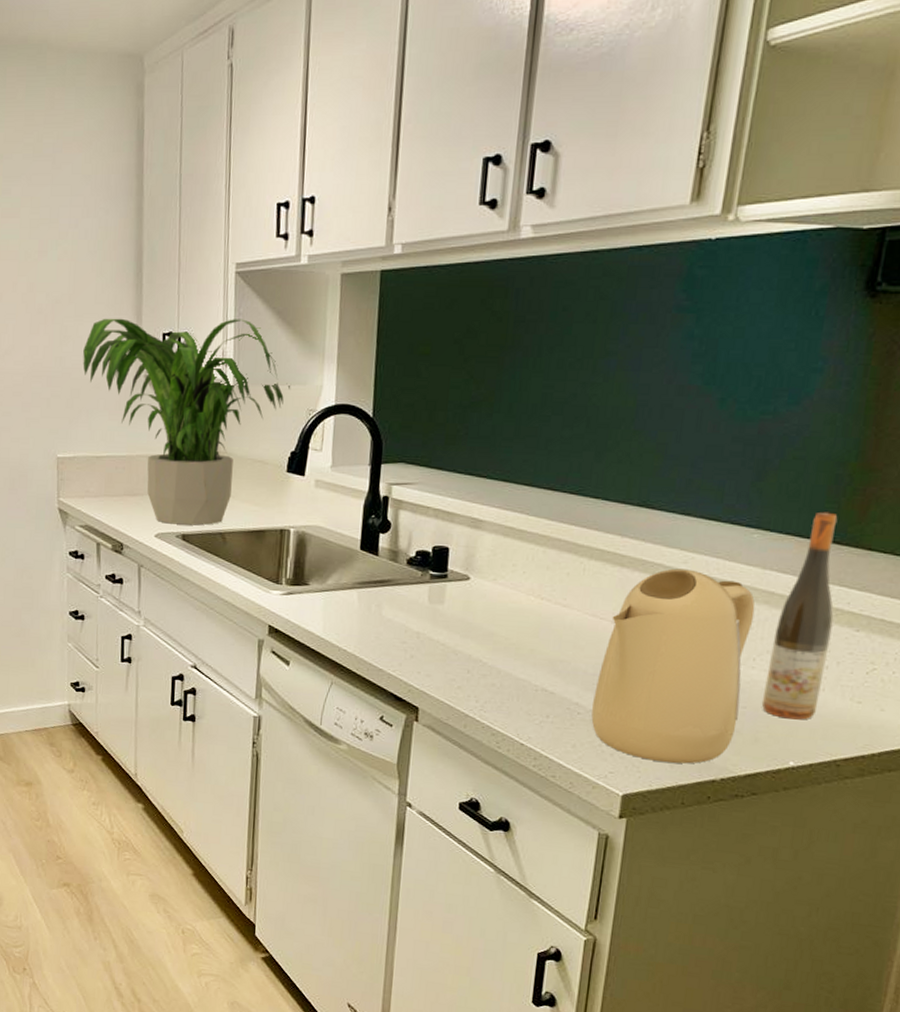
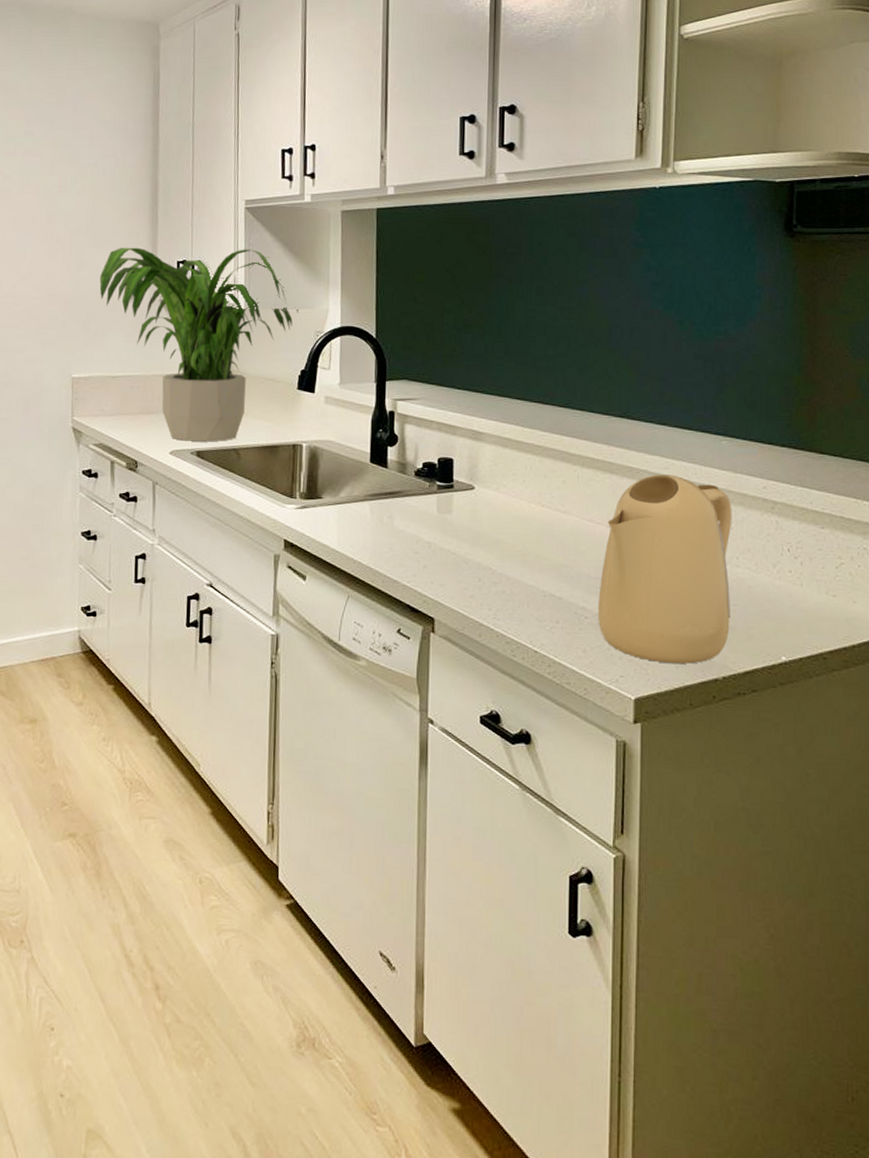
wine bottle: present [761,511,838,720] -> none [749,419,801,615]

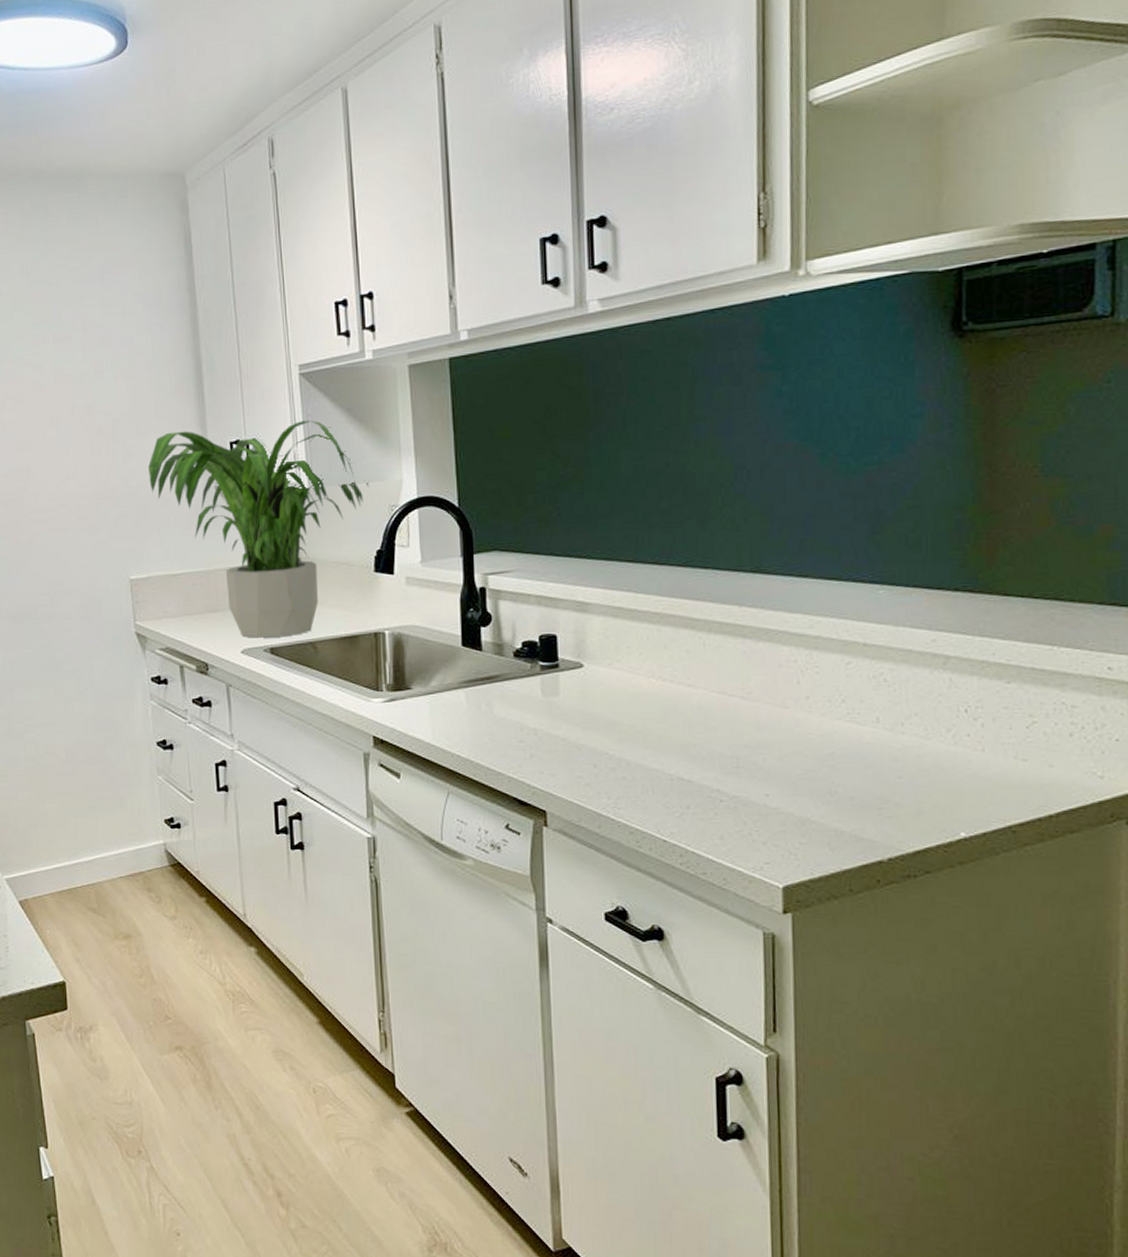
kettle: present [598,474,732,664] -> none [735,634,896,847]

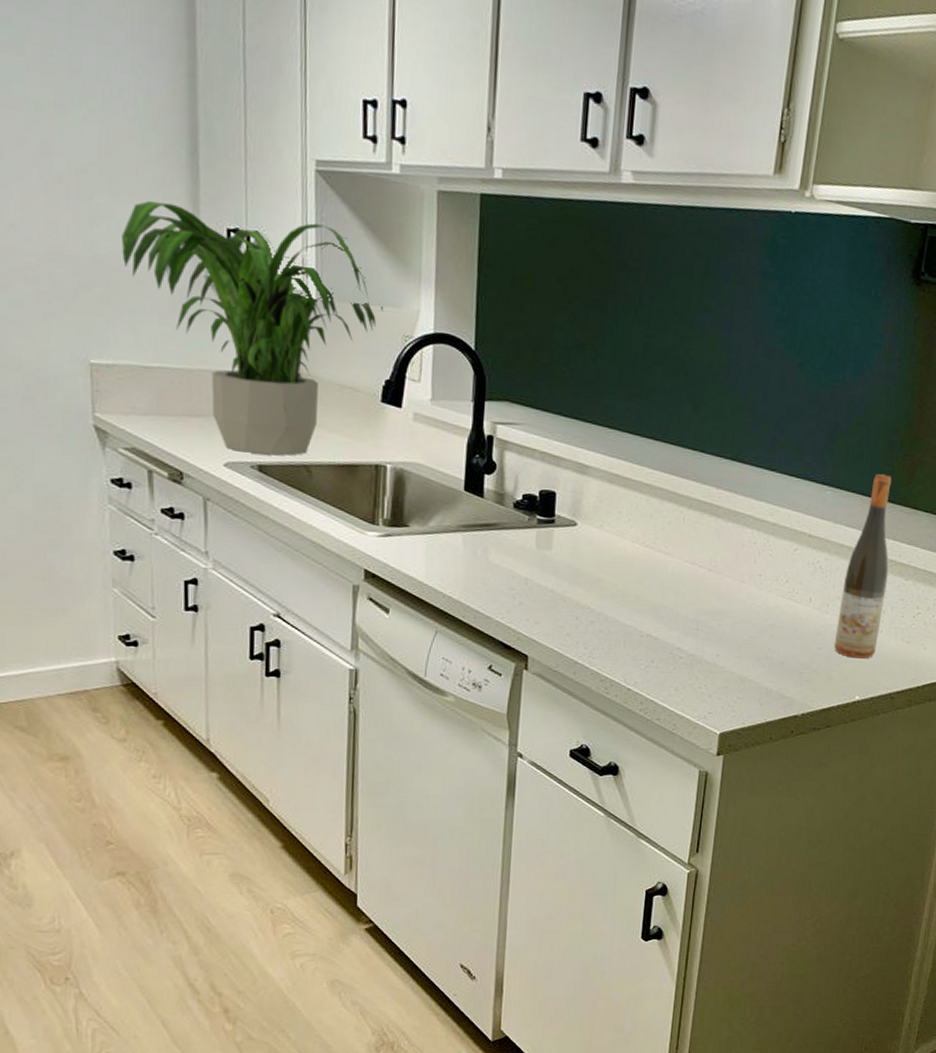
wine bottle: none [918,559,982,785] -> present [833,473,892,659]

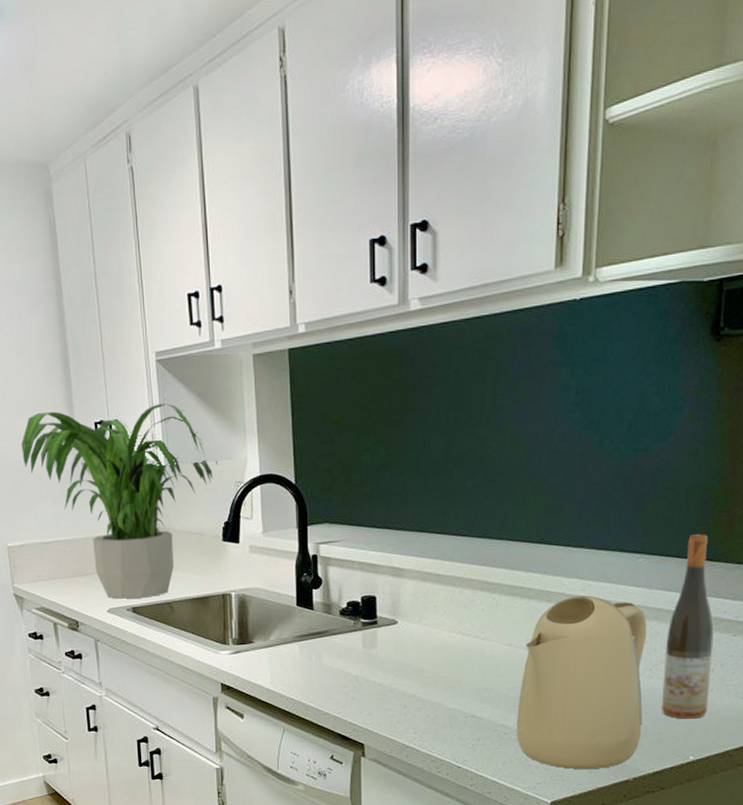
kettle: none [692,520,829,702] -> present [517,595,647,770]

